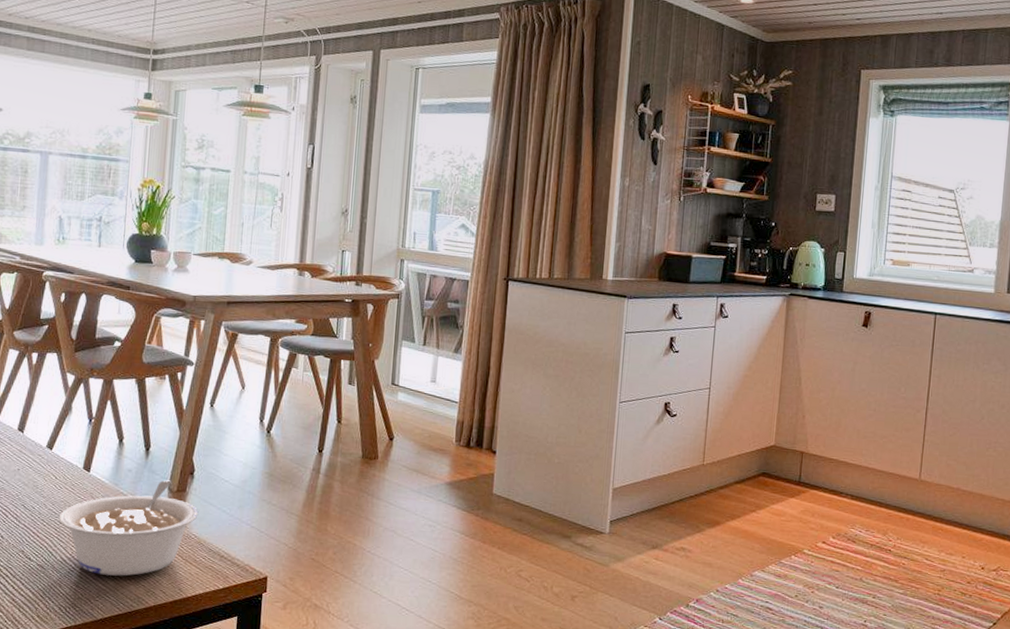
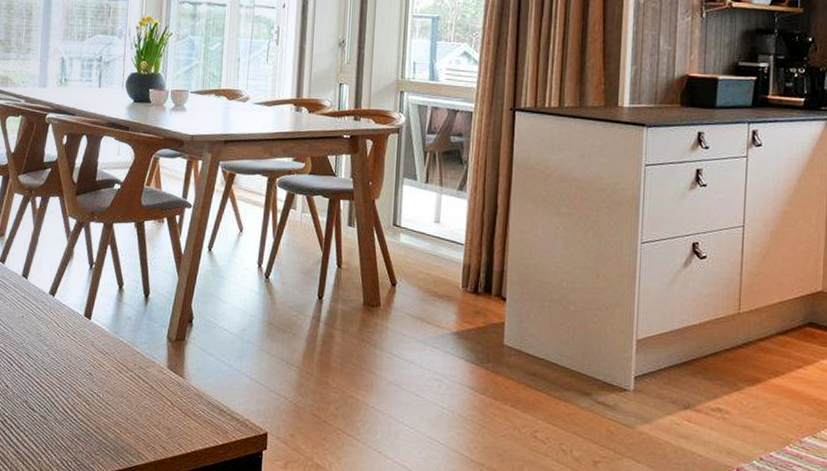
legume: present [58,480,199,576] -> none [60,328,197,429]

